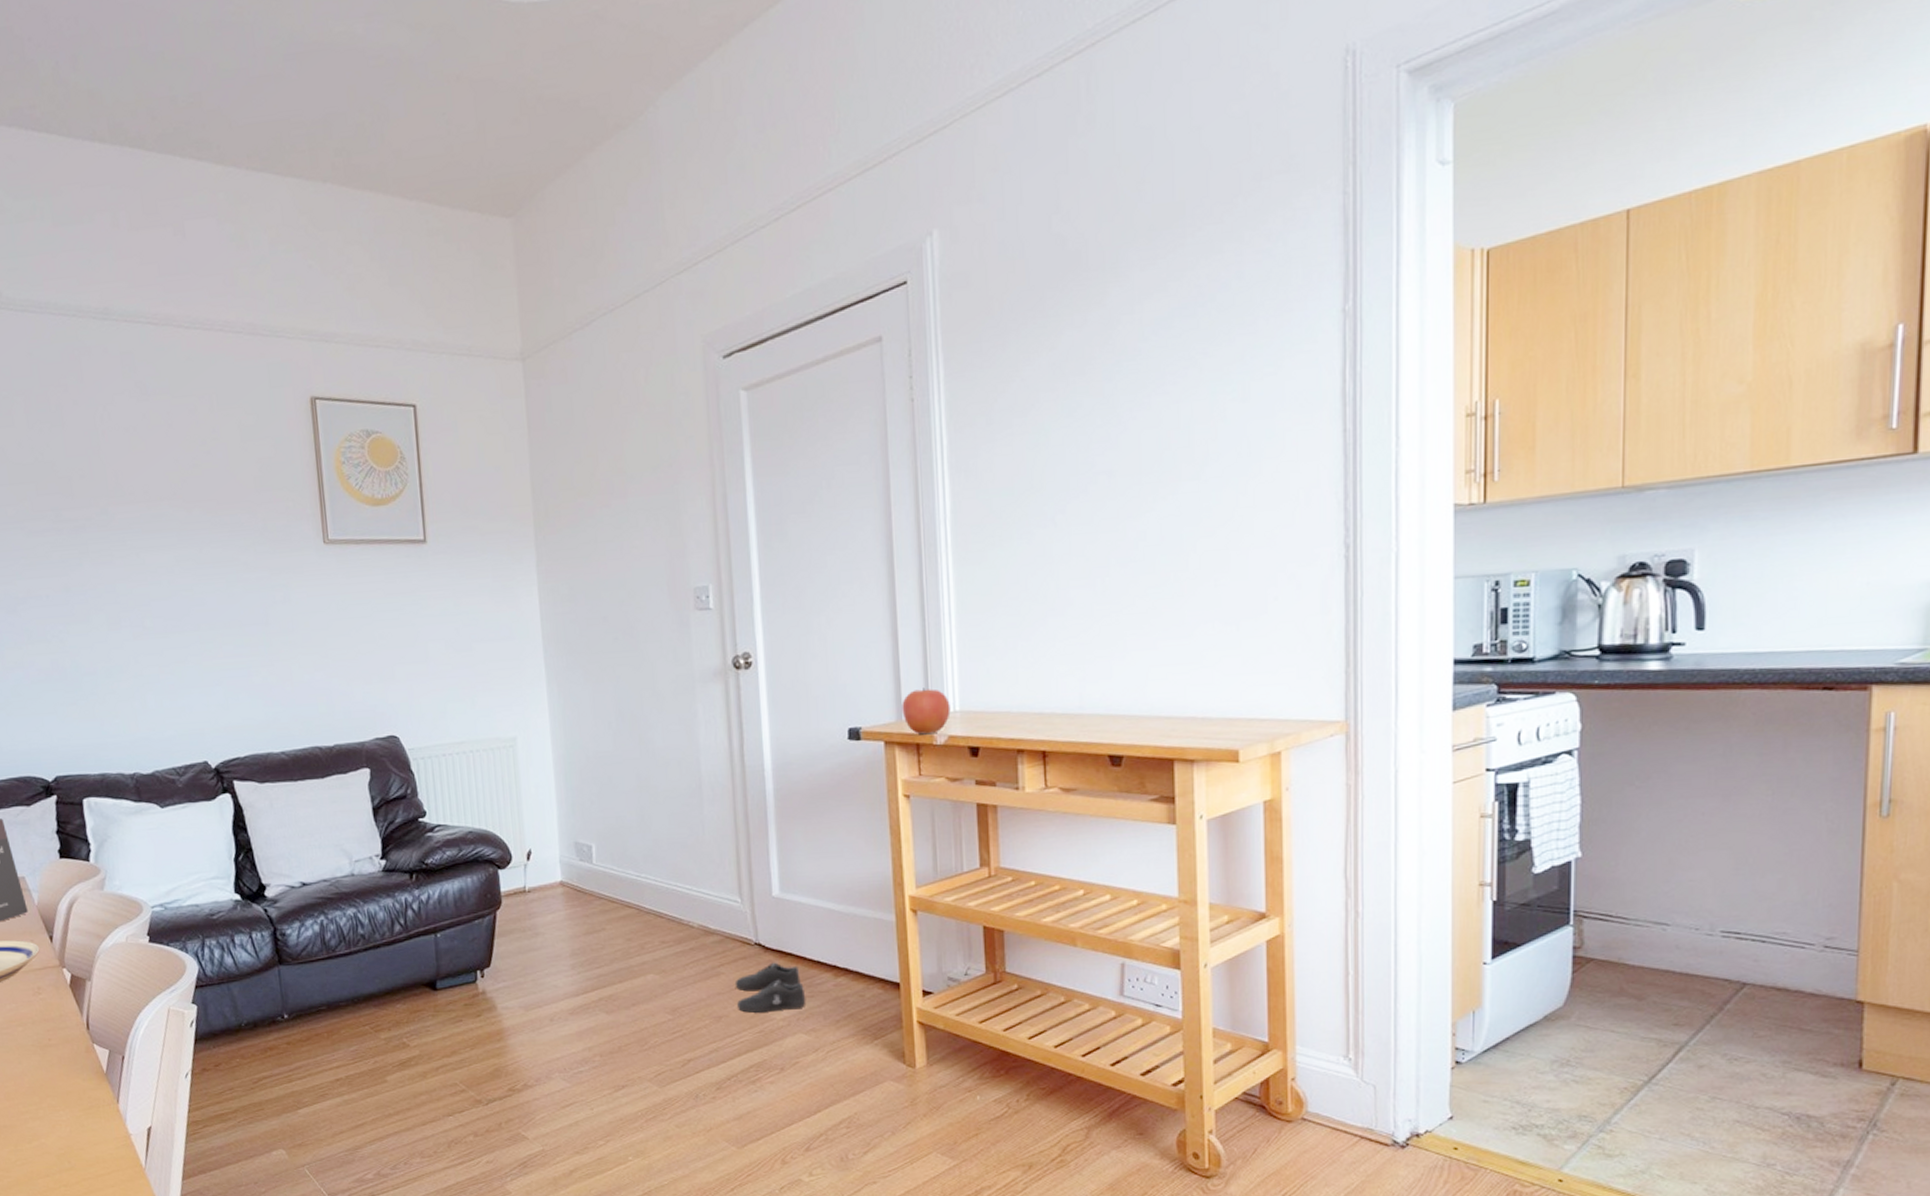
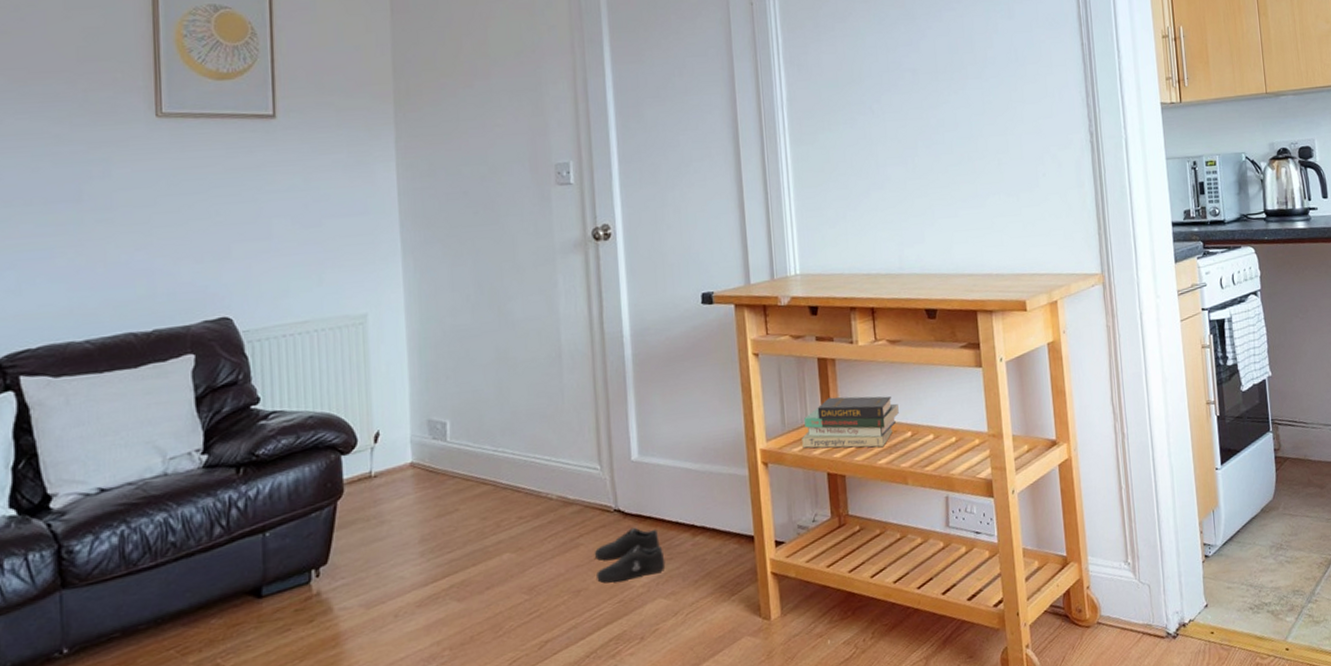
fruit: present [902,688,951,735] -> none [749,254,792,297]
books: none [956,846,1070,905] -> present [802,396,899,449]

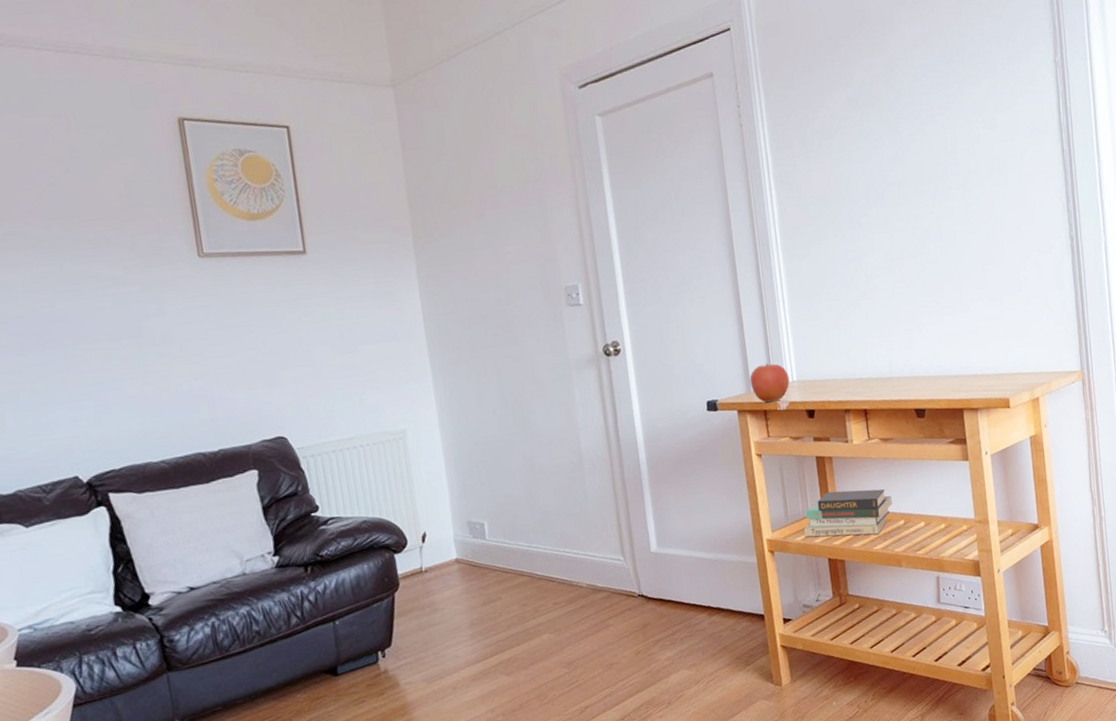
shoe: present [594,527,666,583] -> none [622,609,686,657]
fruit: none [749,254,792,297] -> present [749,363,790,402]

